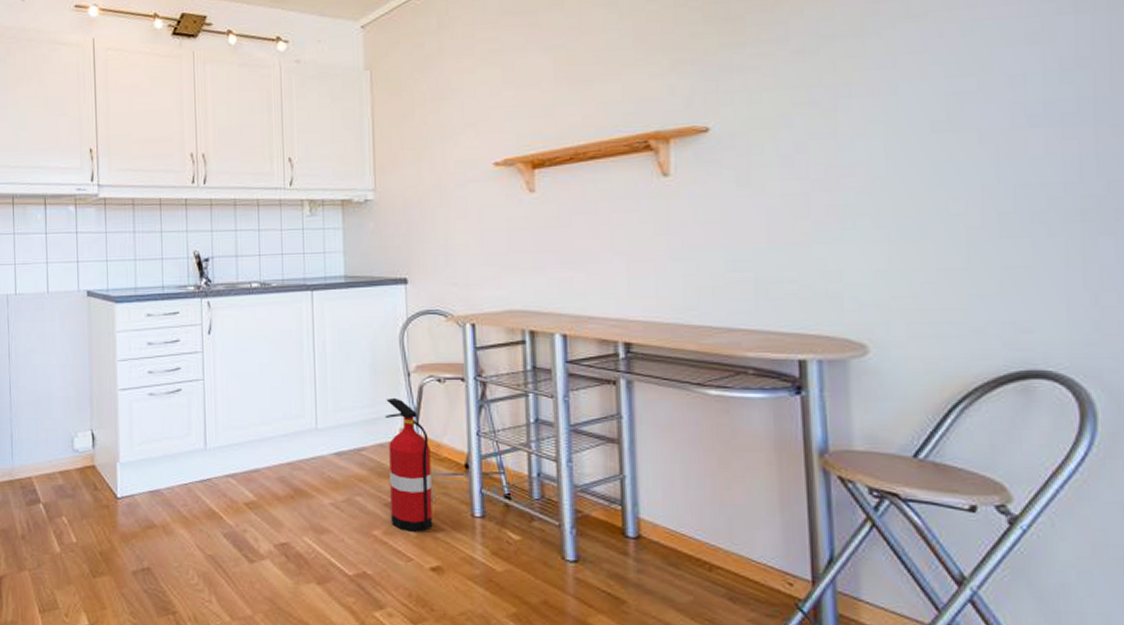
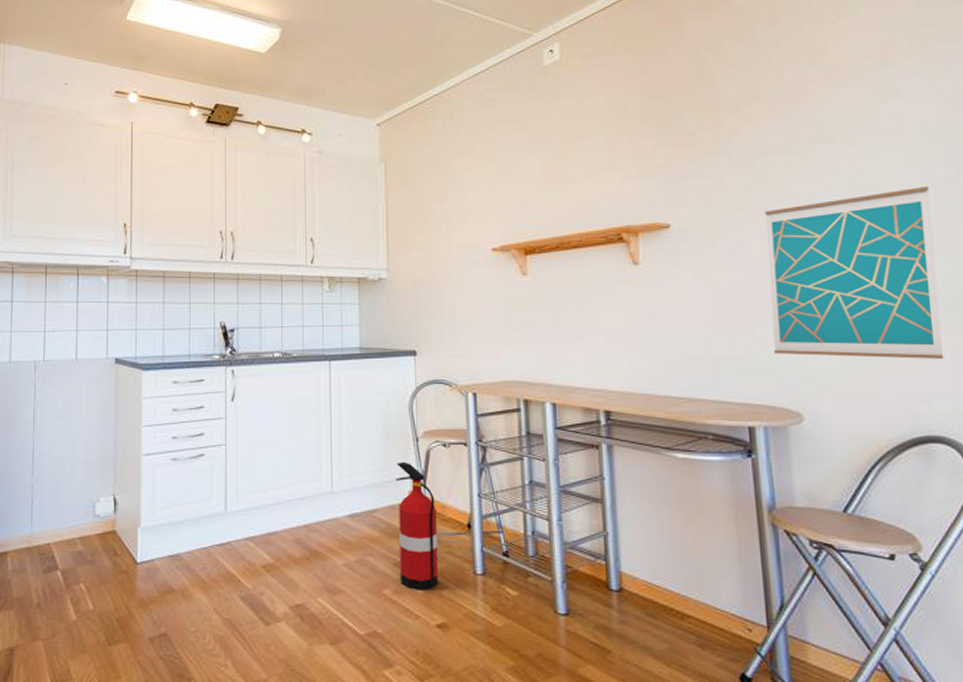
wall art: none [830,68,1058,280] -> present [764,186,944,359]

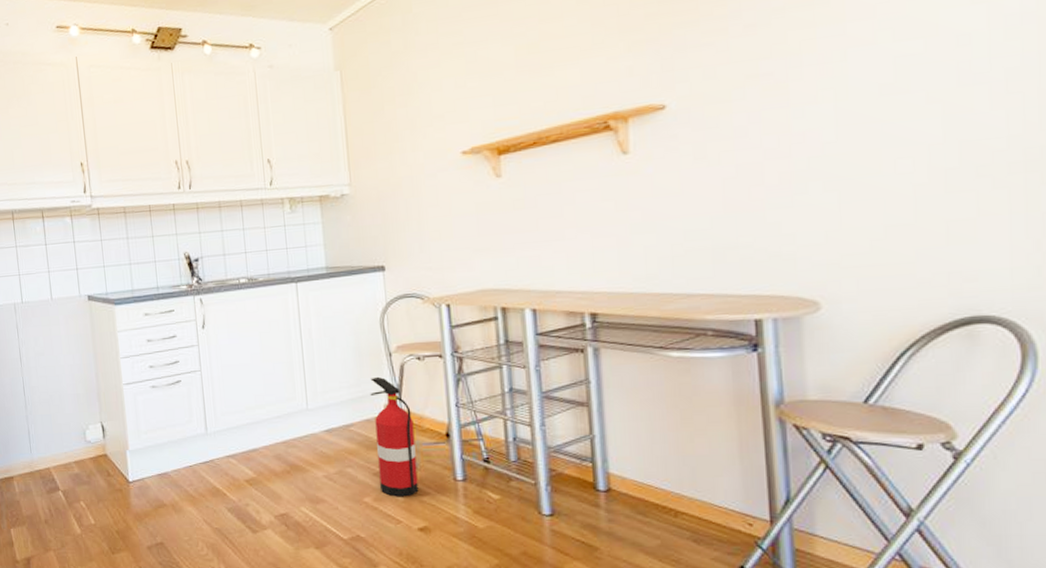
wall art: present [764,186,944,359] -> none [781,26,1001,240]

